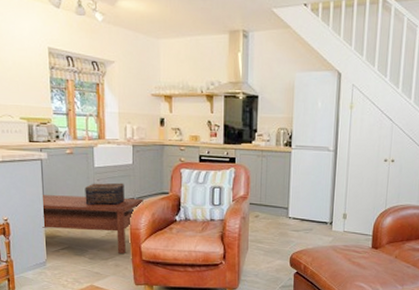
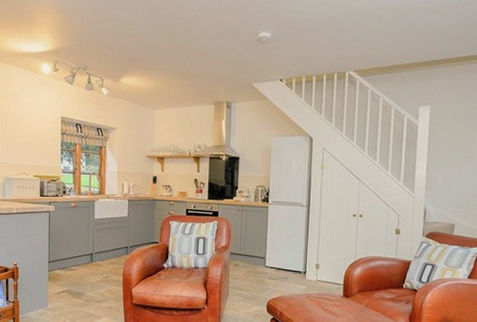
coffee table: present [42,195,144,253] -> none [46,243,136,297]
decorative box: present [85,182,125,205] -> none [85,232,120,253]

